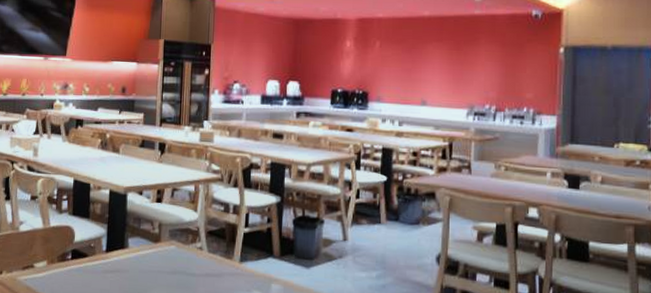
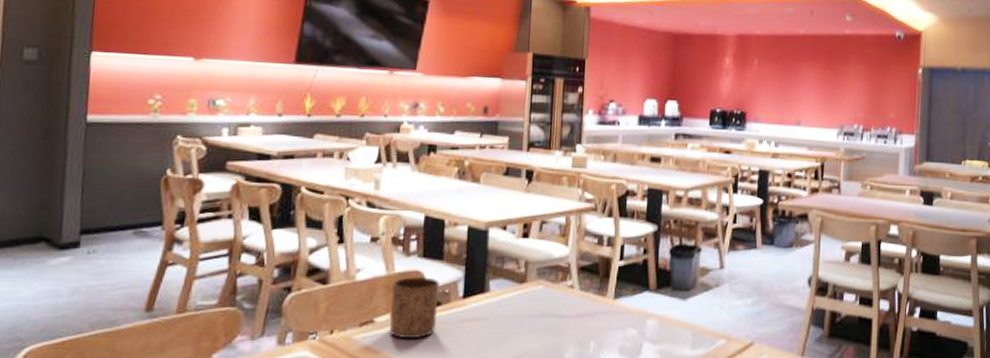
cup: none [46,231,87,284] -> present [390,276,441,339]

